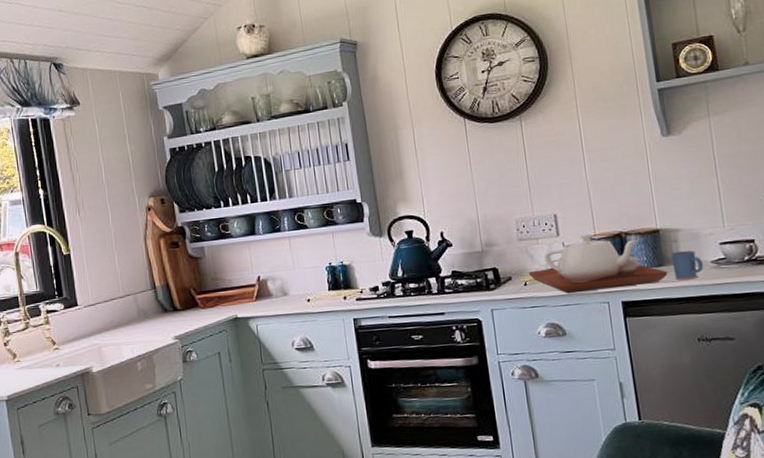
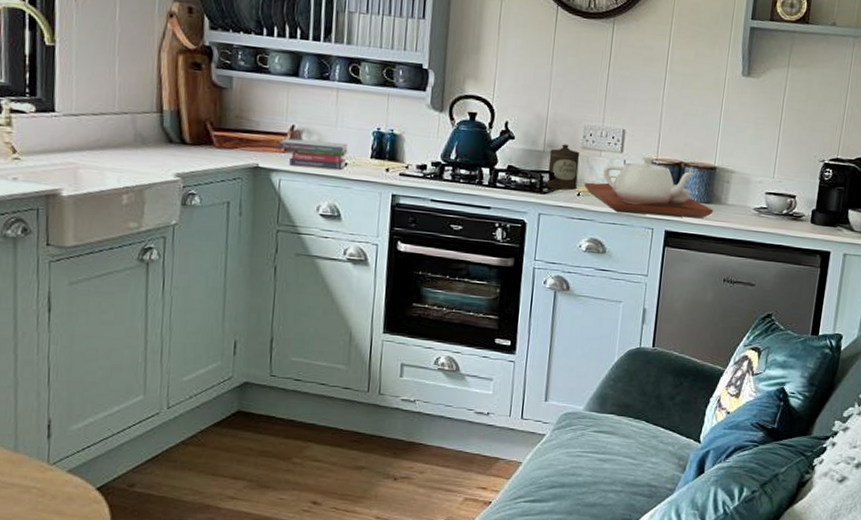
books: none [250,282,308,311] -> present [279,138,348,171]
canister: none [488,240,522,284] -> present [547,144,580,191]
mug: present [671,250,704,281] -> none [719,192,747,222]

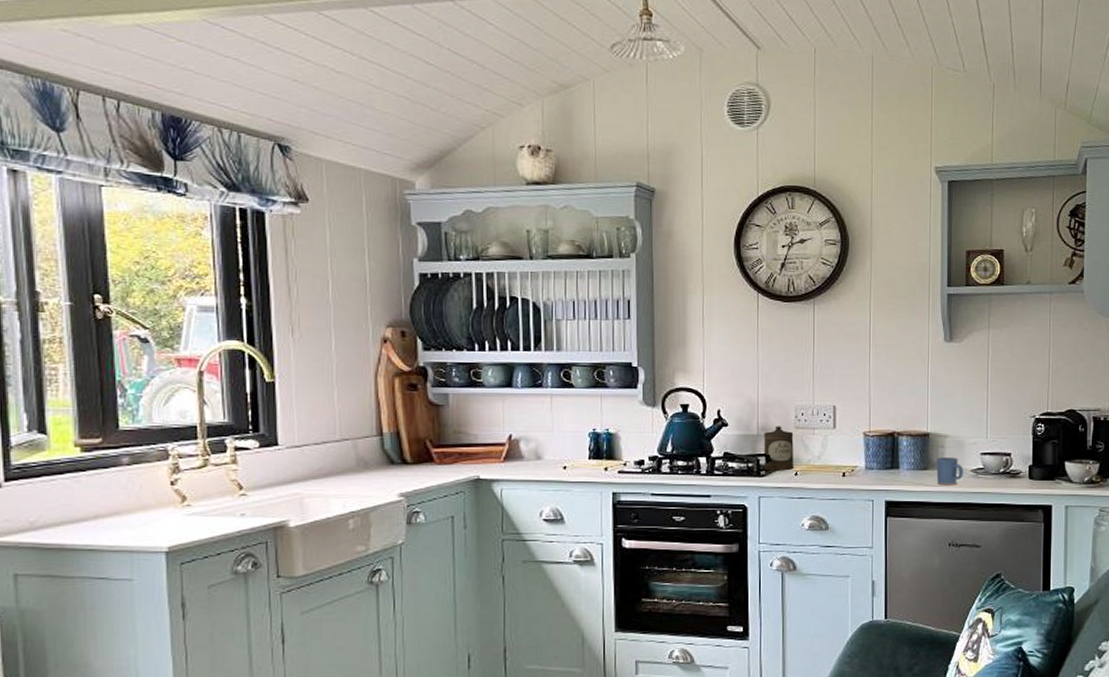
books: present [279,138,348,171] -> none [498,447,566,474]
tea set: present [583,156,714,219] -> none [800,429,931,488]
mug: none [719,192,747,222] -> present [936,457,964,486]

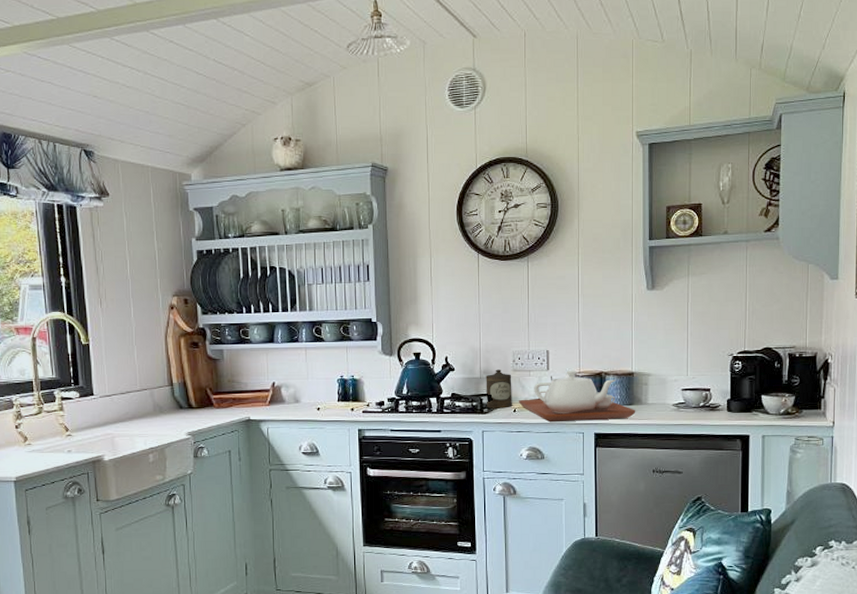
tea set: none [800,429,931,488] -> present [518,371,636,423]
mug: present [936,457,964,486] -> none [640,394,666,419]

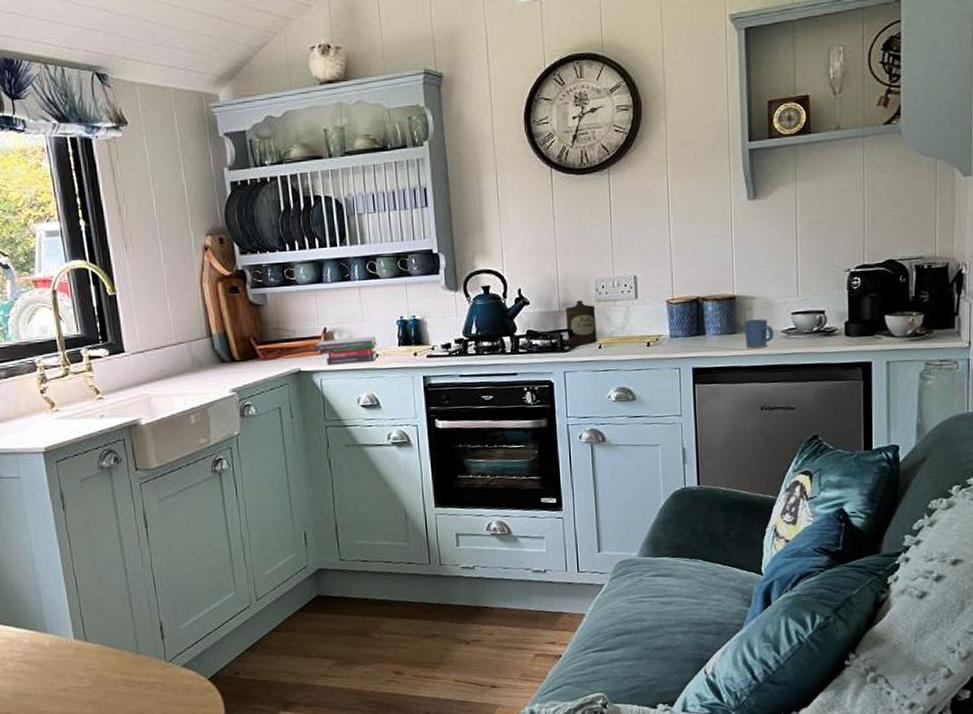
books: none [264,391,319,415] -> present [315,336,377,365]
tea set: present [518,371,636,423] -> none [603,297,740,359]
mug: none [640,394,666,419] -> present [744,319,775,349]

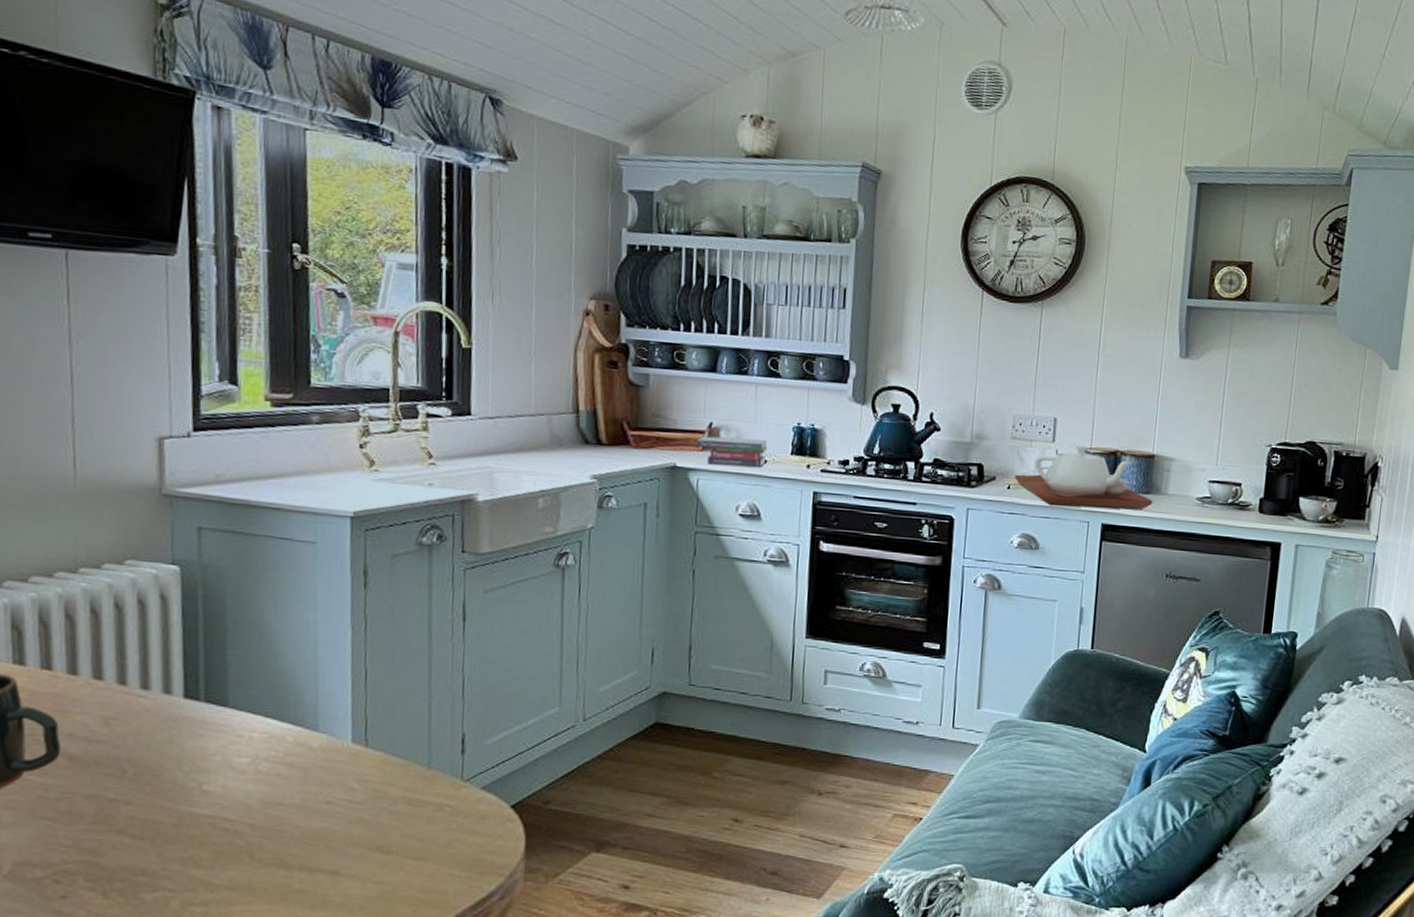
canister: present [565,300,597,346] -> none [975,434,1010,484]
tea set: none [603,297,740,359] -> present [1014,445,1153,510]
mug: present [744,319,775,349] -> none [1159,482,1189,513]

